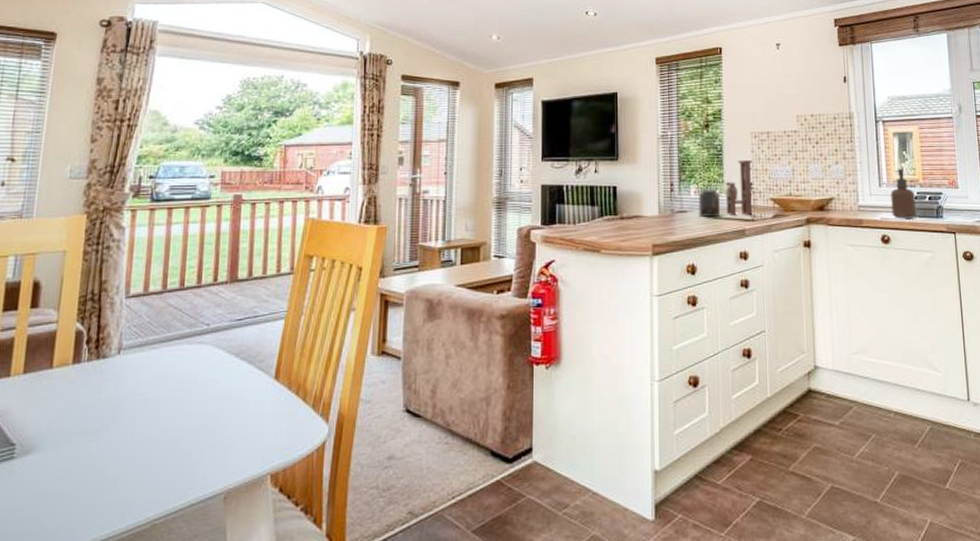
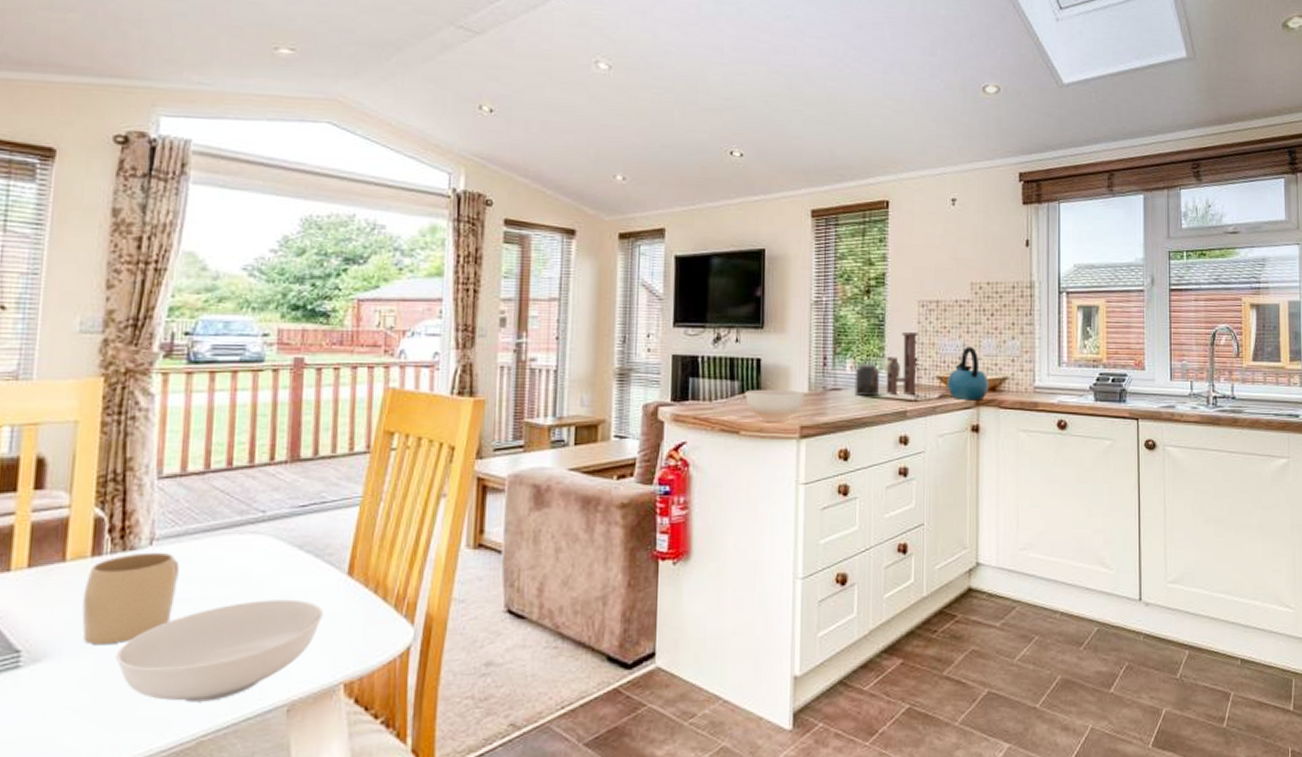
mug: none [63,359,141,439] -> present [81,552,180,644]
bowl: none [88,400,255,490] -> present [115,599,324,703]
bowl: none [604,212,655,241] -> present [745,389,804,422]
kettle: none [780,171,818,219] -> present [947,347,989,401]
soap dispenser: present [891,168,917,219] -> none [1071,346,1098,403]

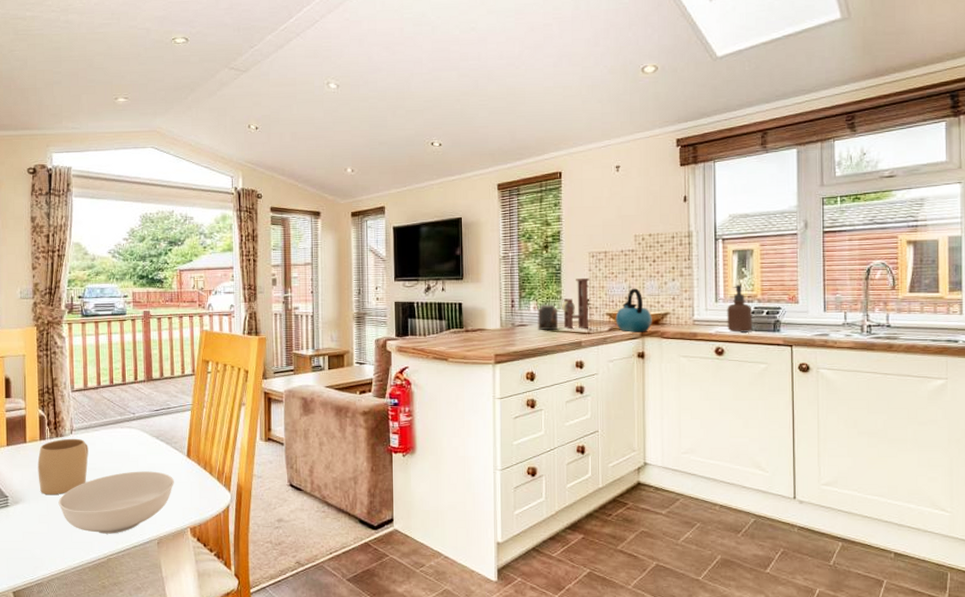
bowl: present [745,389,804,422] -> none [451,326,497,351]
soap dispenser: none [1071,346,1098,403] -> present [727,284,753,333]

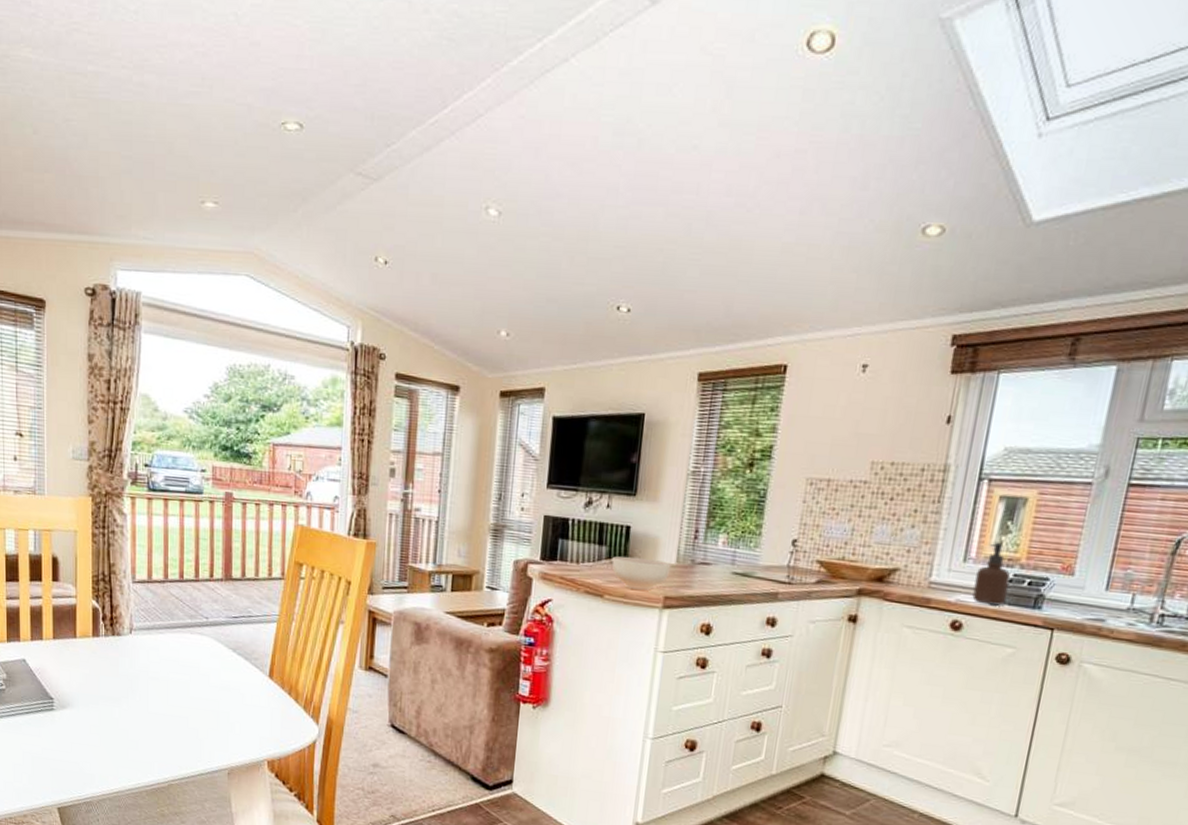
mug: present [37,438,89,494] -> none [89,638,151,704]
bowl: present [58,471,174,534] -> none [113,687,252,757]
bowl: none [451,326,497,351] -> present [611,556,672,591]
jar: present [537,304,559,331] -> none [724,540,754,575]
paper towel holder: present [562,277,590,328] -> none [758,510,803,577]
kettle: present [615,288,652,333] -> none [826,531,876,590]

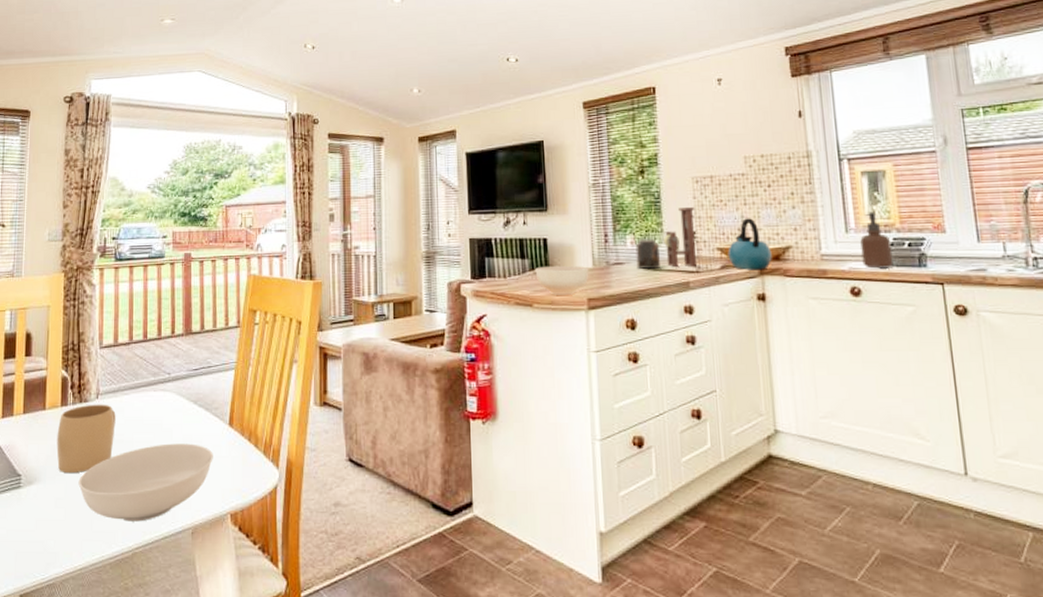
mug: none [89,638,151,704] -> present [56,404,116,473]
bowl: none [113,687,252,757] -> present [78,443,213,522]
jar: none [724,540,754,575] -> present [635,238,662,270]
paper towel holder: none [758,510,803,577] -> present [664,206,698,267]
kettle: none [826,531,876,590] -> present [727,218,772,270]

